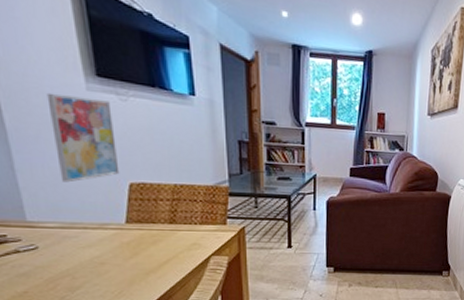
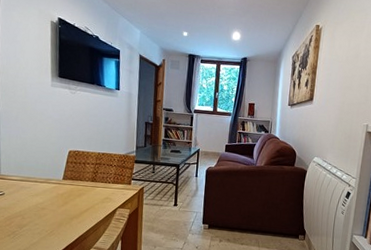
wall art: present [46,92,120,183] -> none [26,88,65,149]

